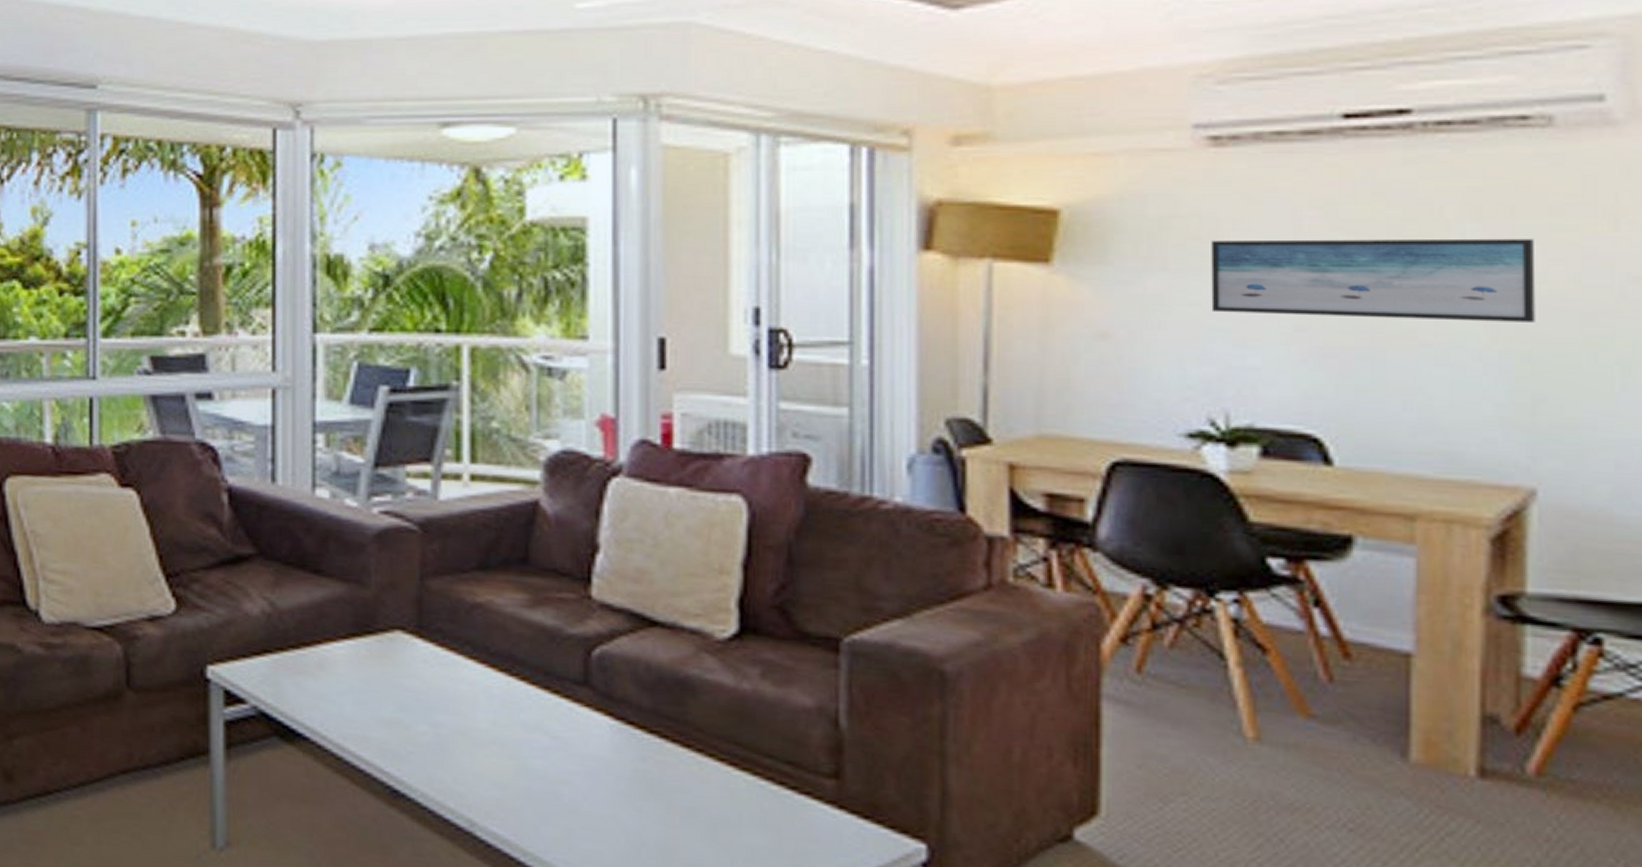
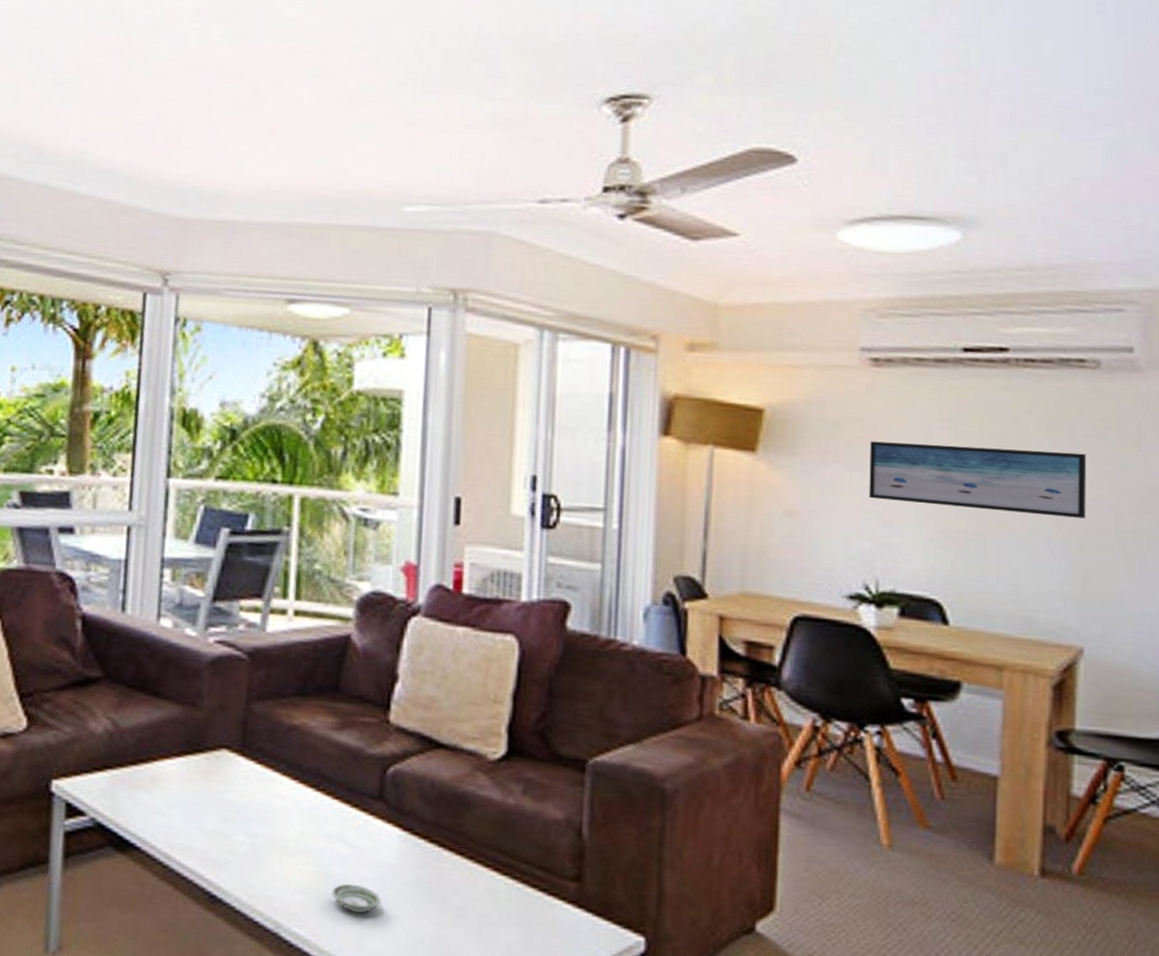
saucer: none [533,778,594,812] -> present [332,883,382,913]

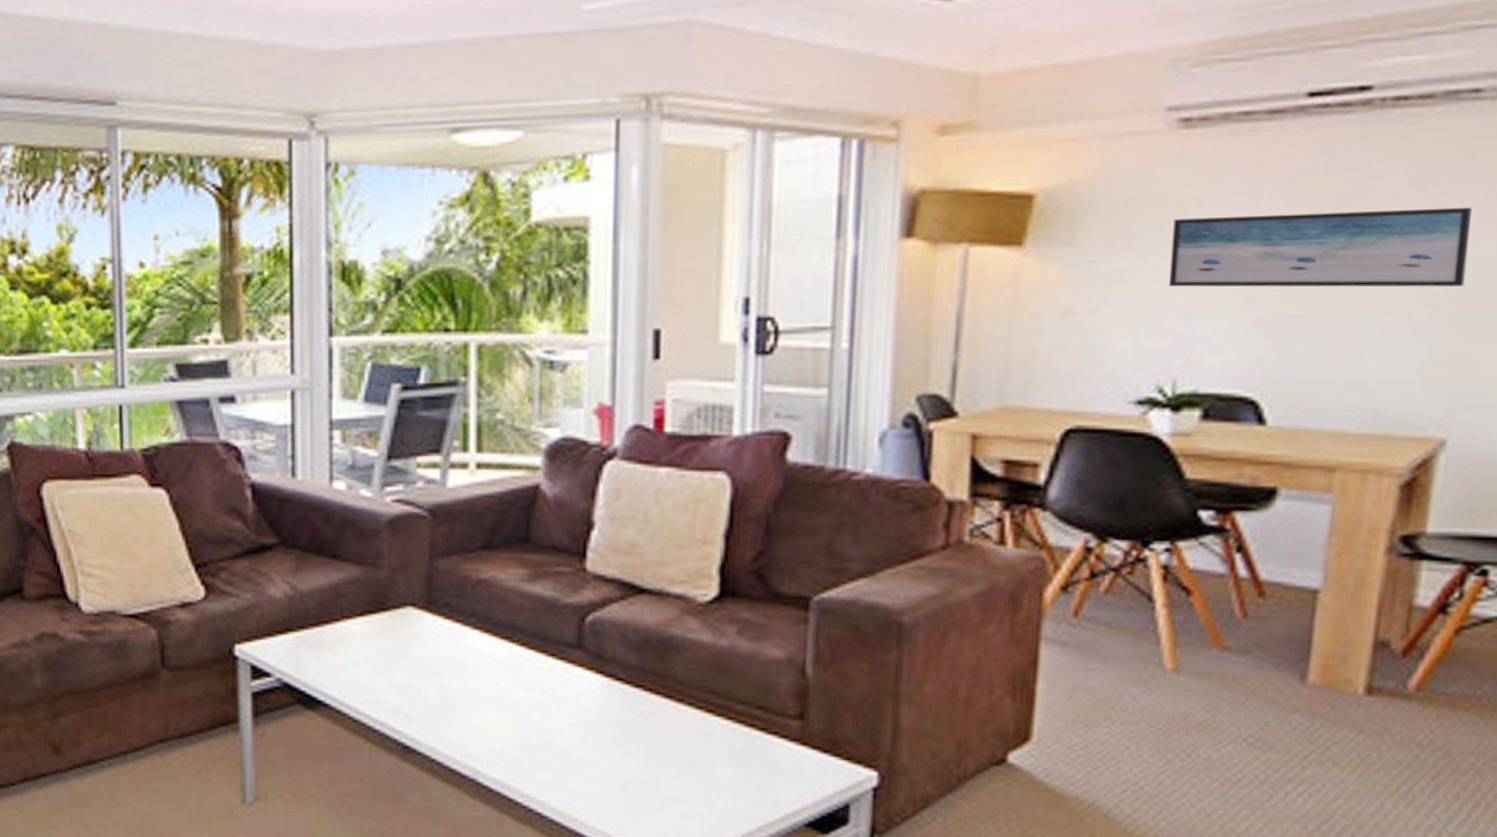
saucer: present [332,883,382,913] -> none [531,730,585,758]

